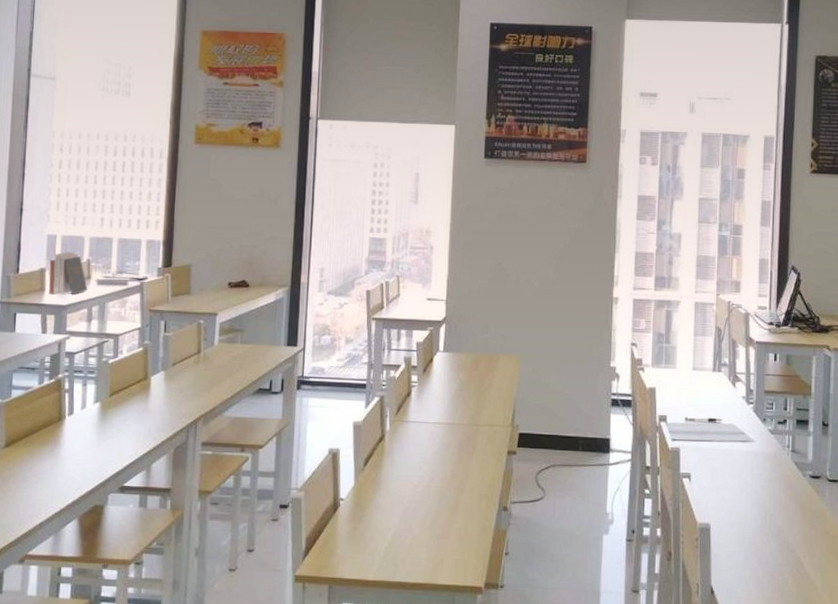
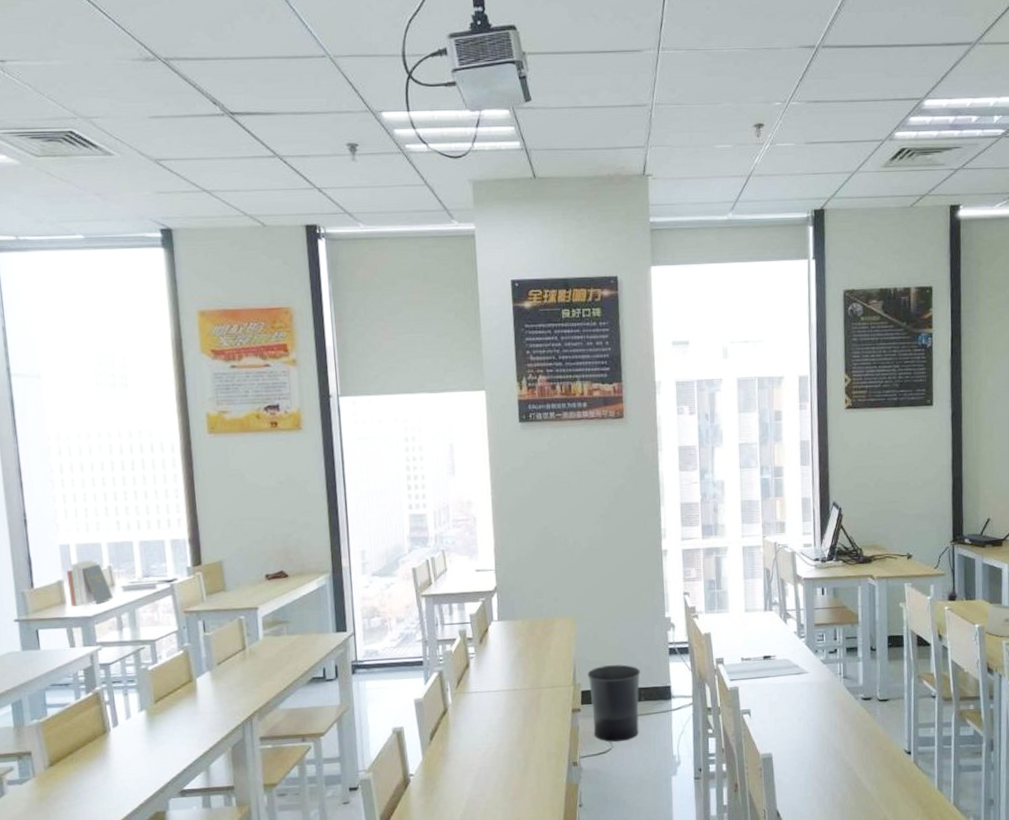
waste bin: none [527,410,580,490] -> present [587,664,640,742]

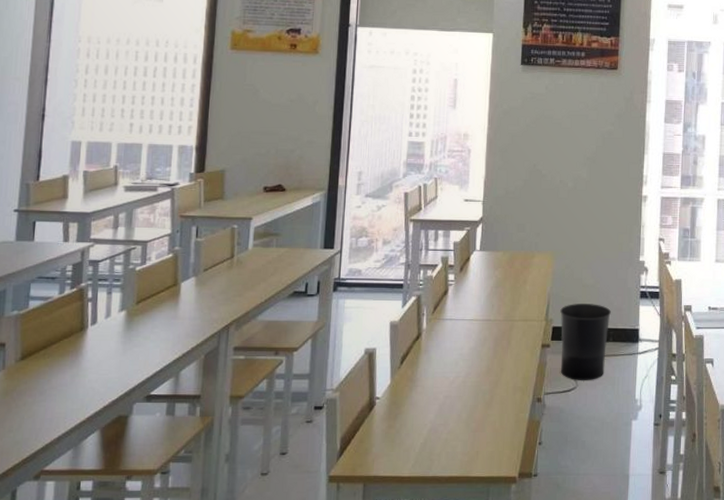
books: present [66,560,114,607] -> none [72,158,115,202]

